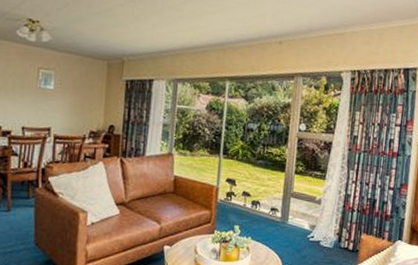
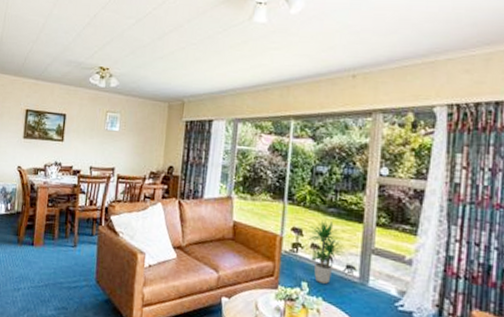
potted plant: none [240,170,271,225] -> present [308,219,346,284]

